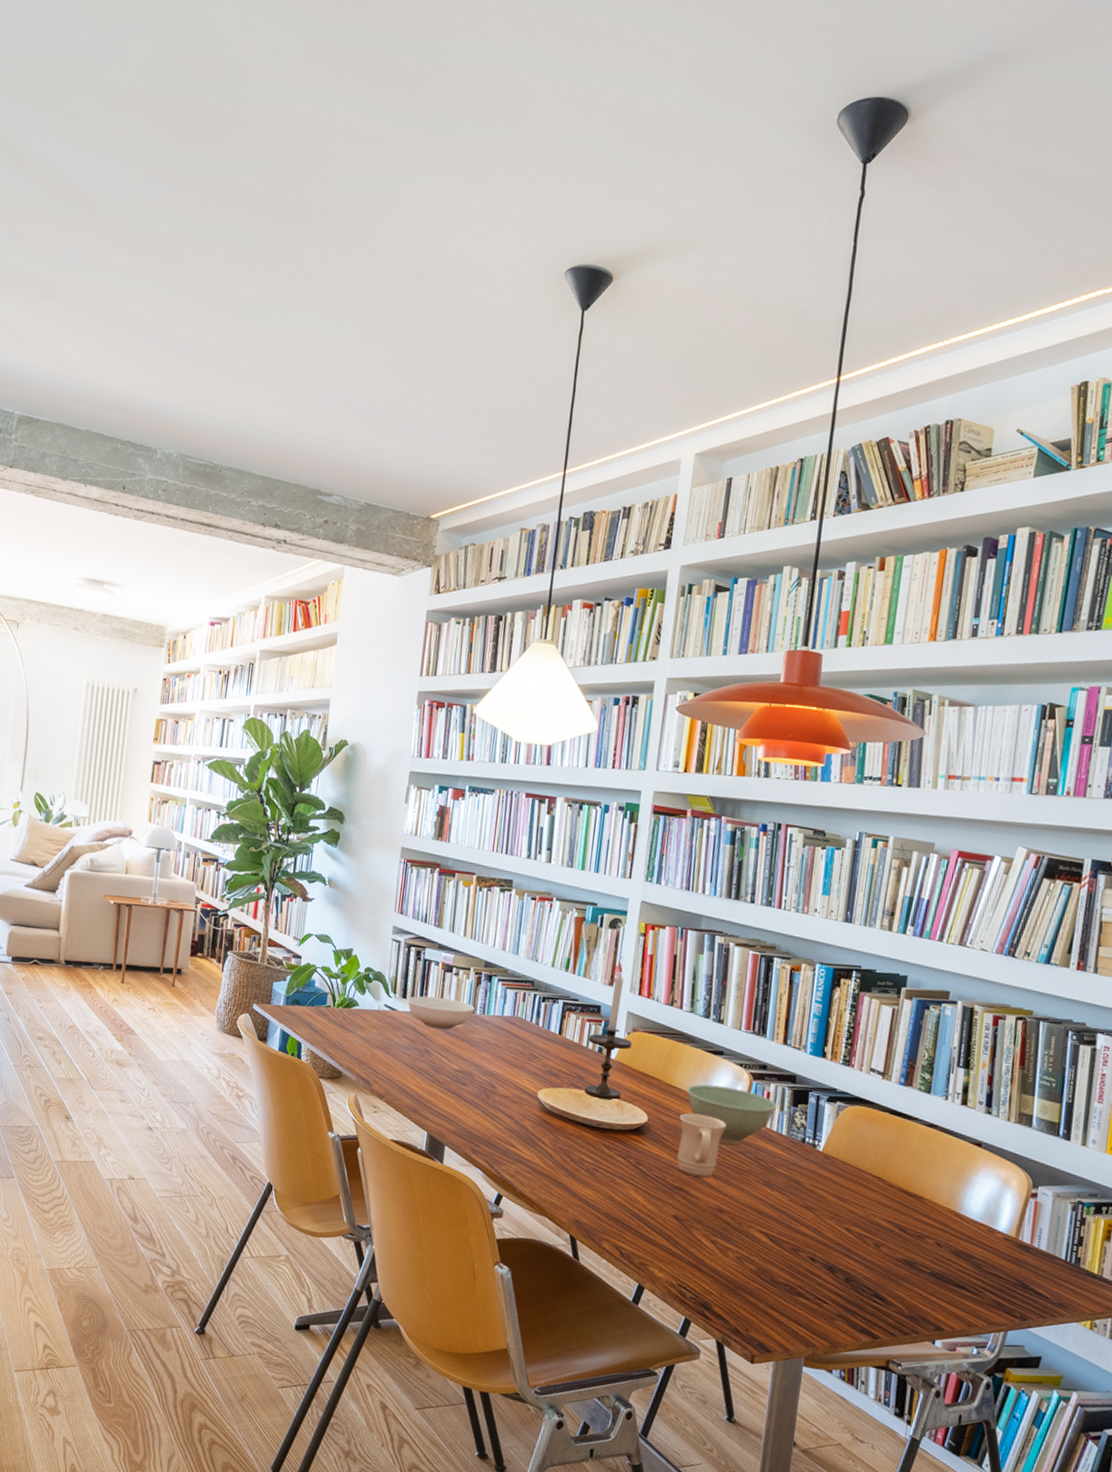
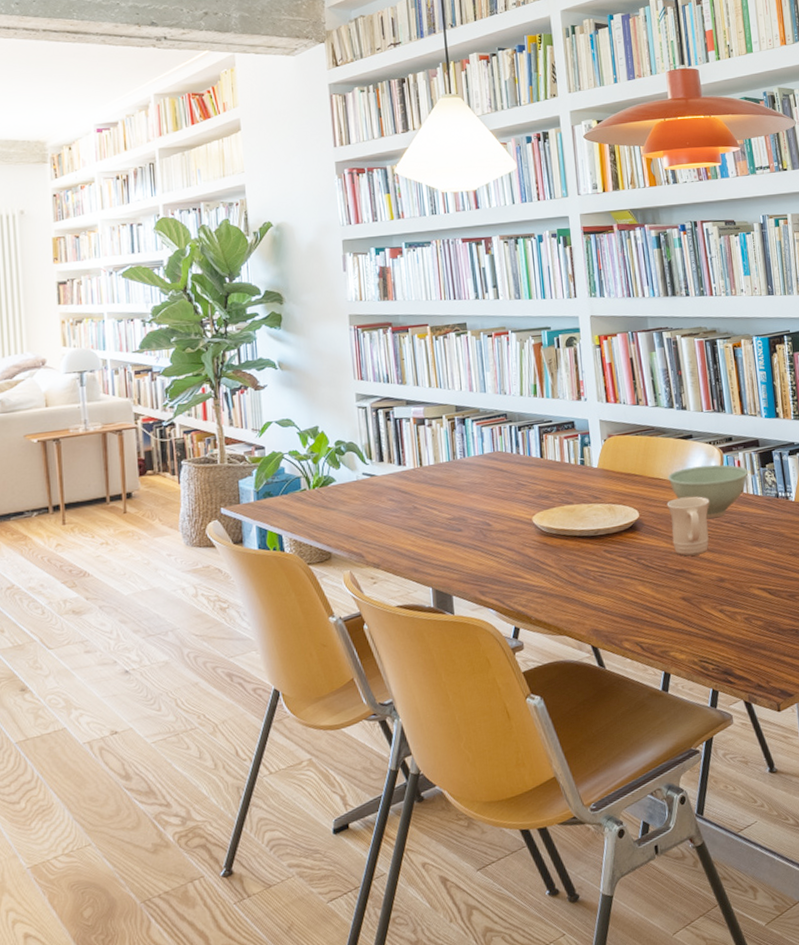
bowl: present [407,995,475,1030] -> none [385,450,455,484]
candlestick: present [585,961,632,1100] -> none [569,375,611,508]

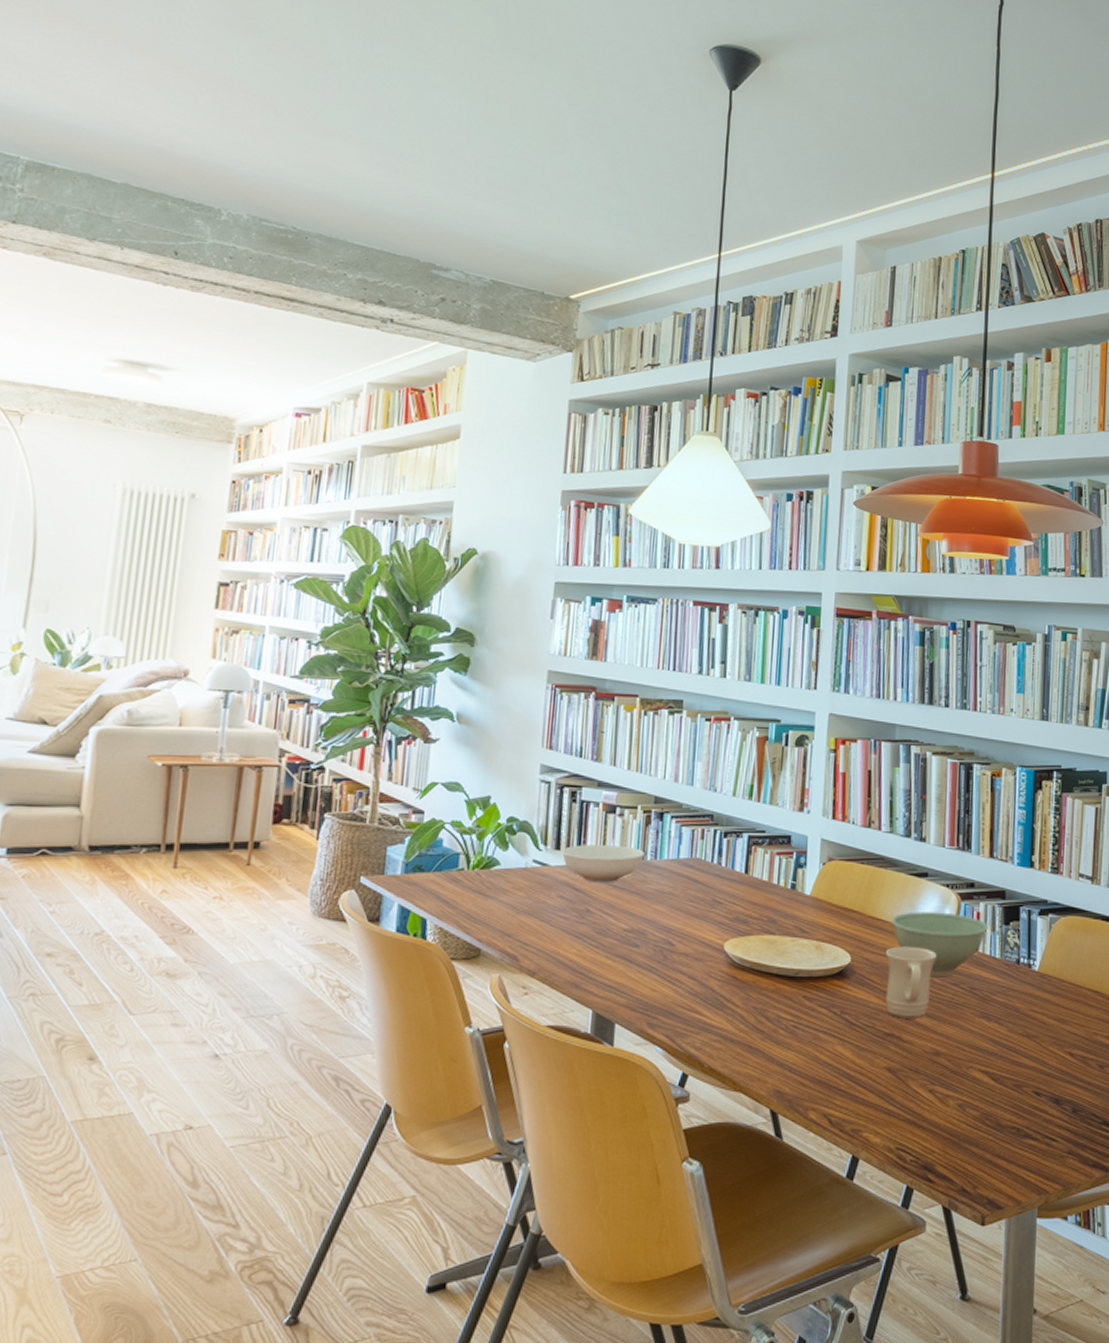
bowl: none [385,450,455,484] -> present [562,845,645,883]

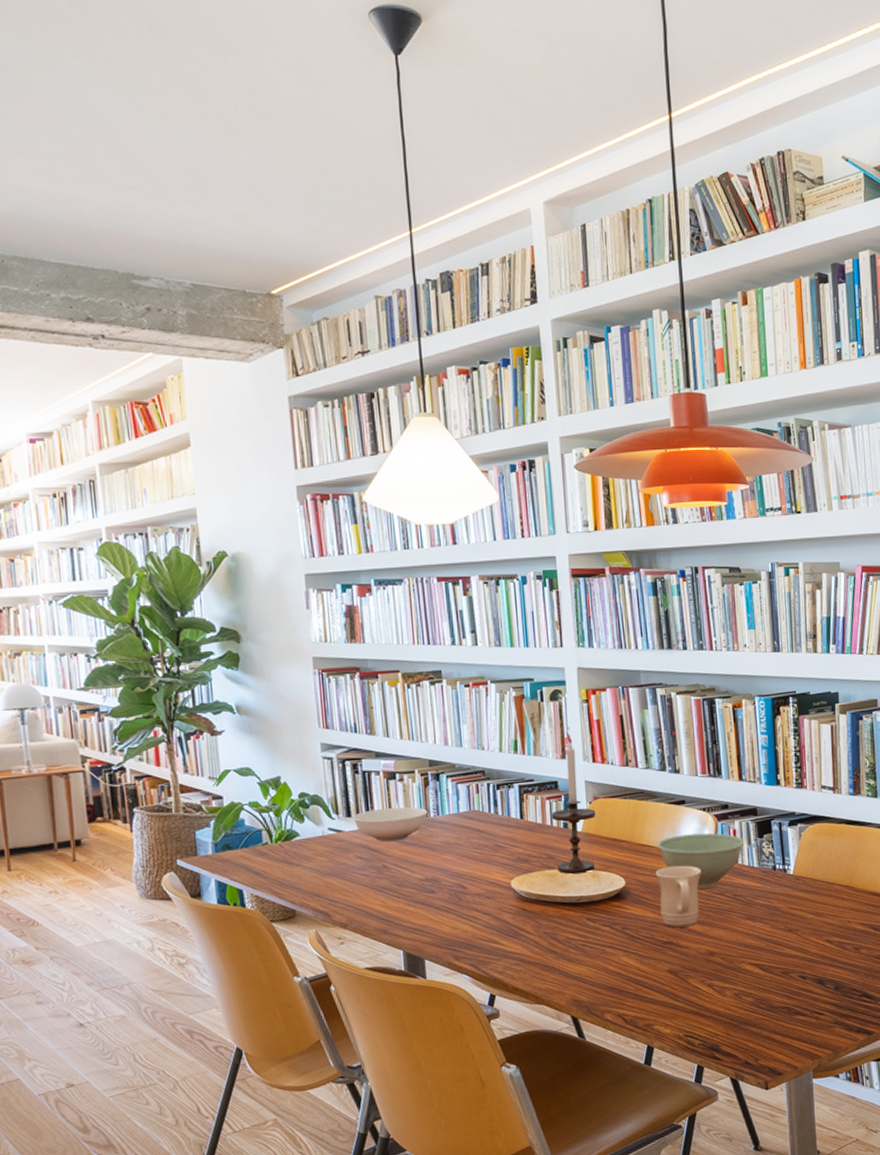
candlestick: none [778,783,829,942] -> present [551,732,596,874]

